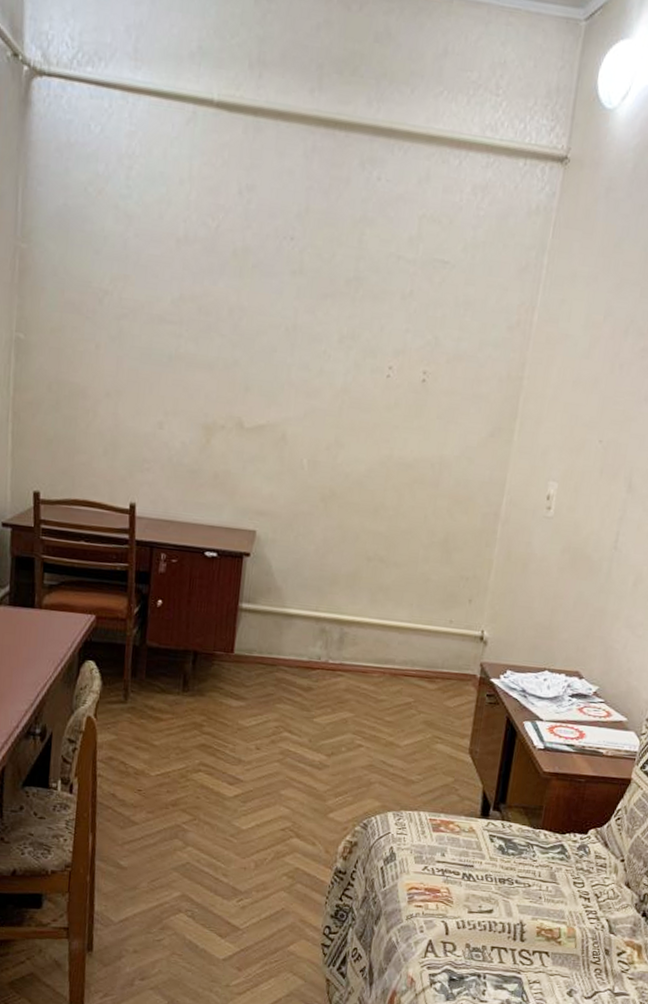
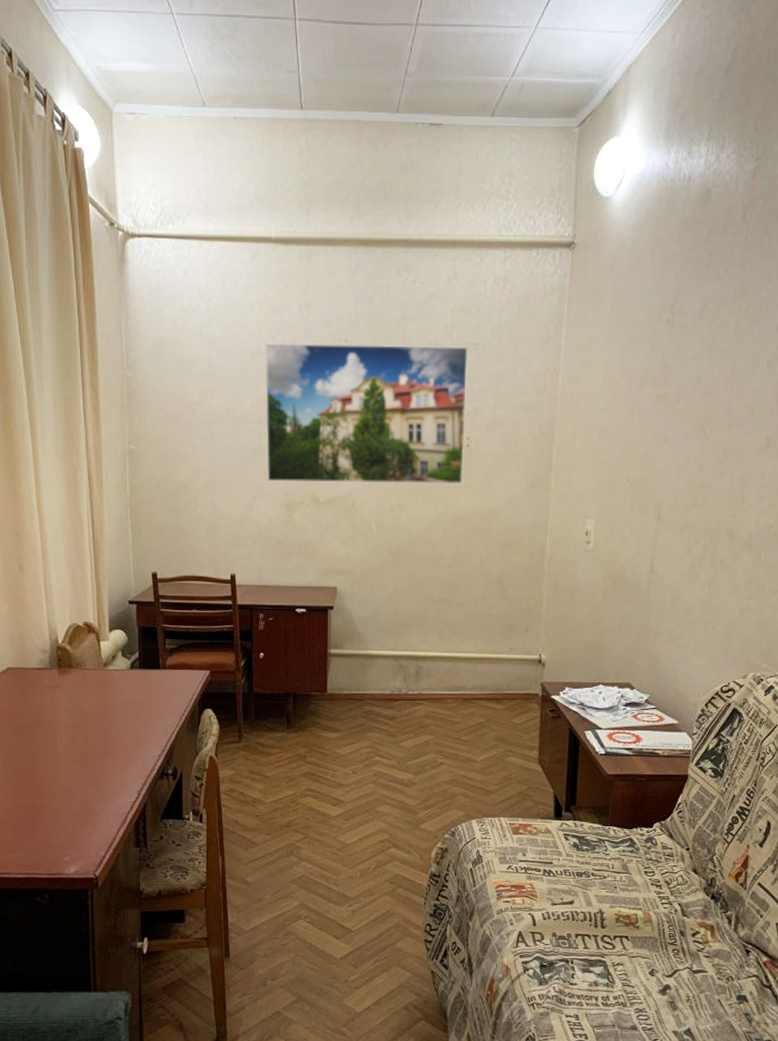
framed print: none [183,229,435,425] -> present [265,343,469,485]

